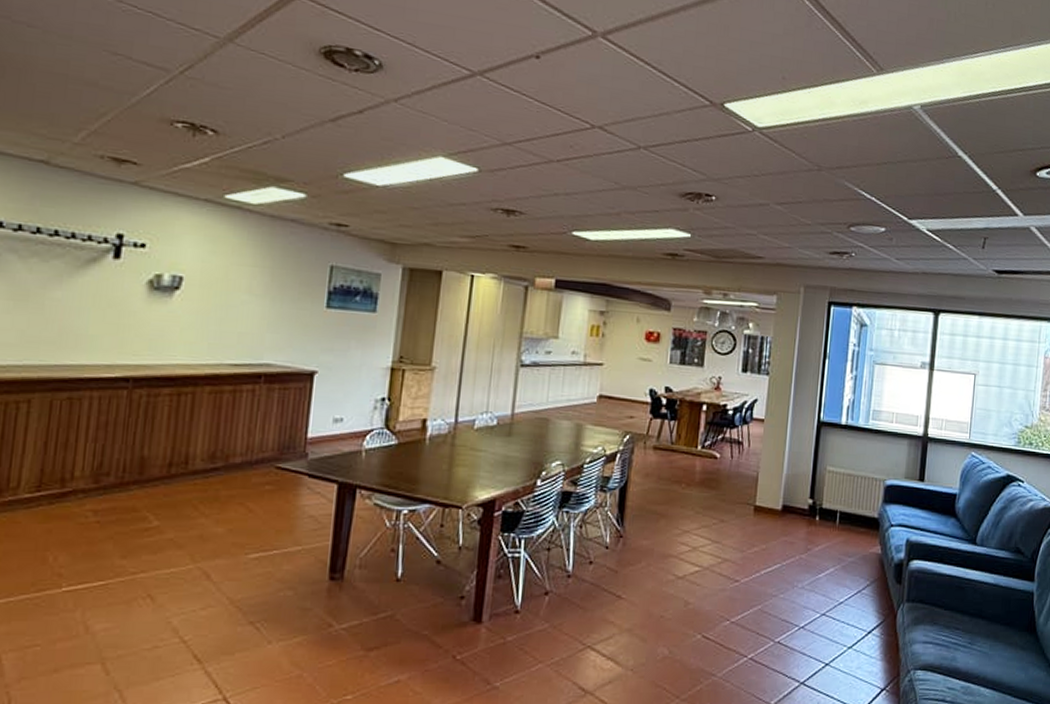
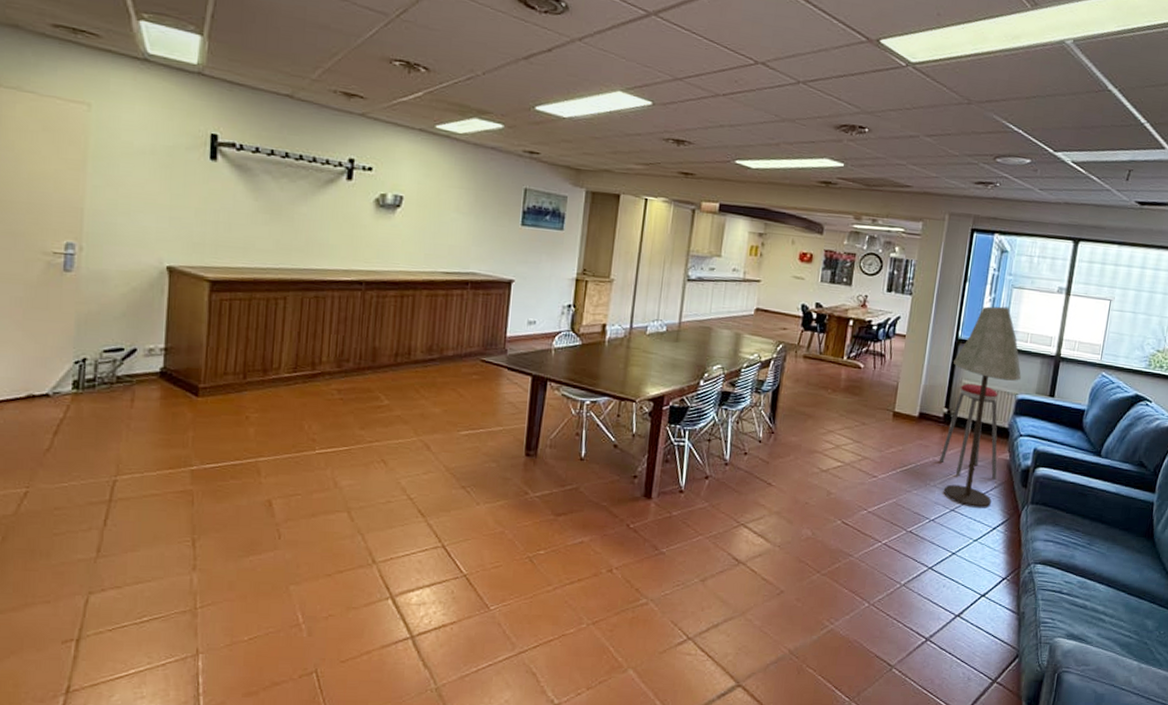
music stool: none [807,470,869,577] -> present [940,383,998,480]
floor lamp: none [812,384,888,610] -> present [943,306,1021,509]

